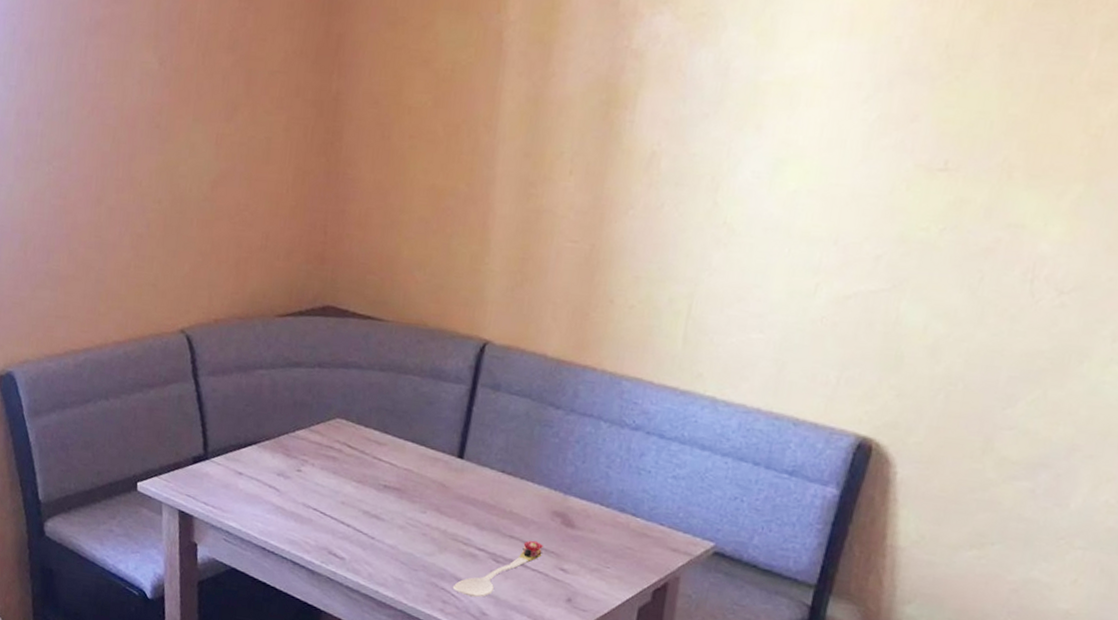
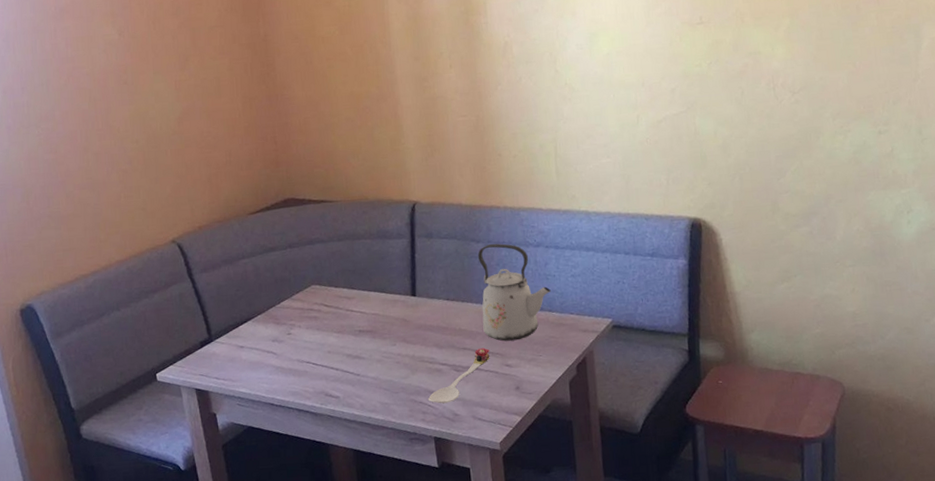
kettle: none [540,413,641,542] -> present [477,243,551,342]

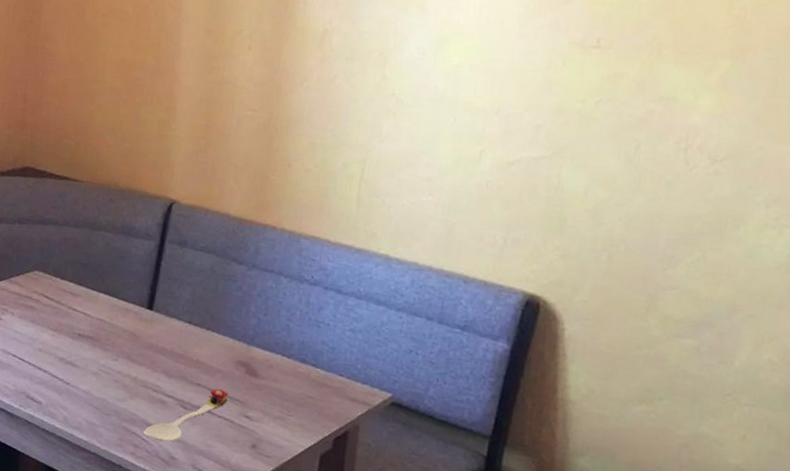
kettle: present [477,243,551,342] -> none [226,269,320,391]

